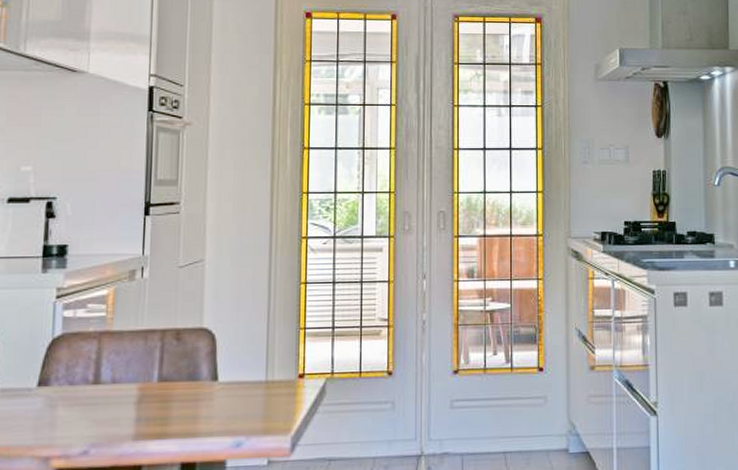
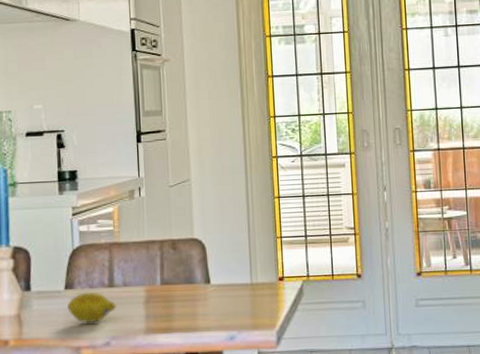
fruit: none [38,390,100,427] -> present [67,292,116,323]

